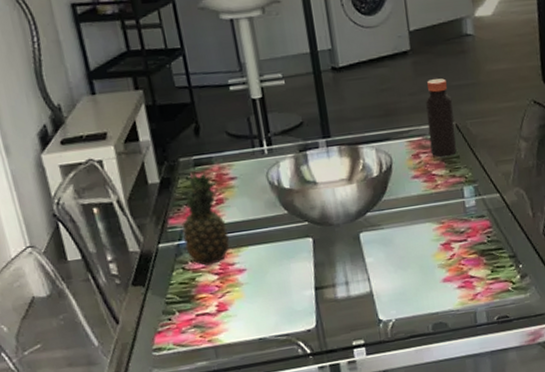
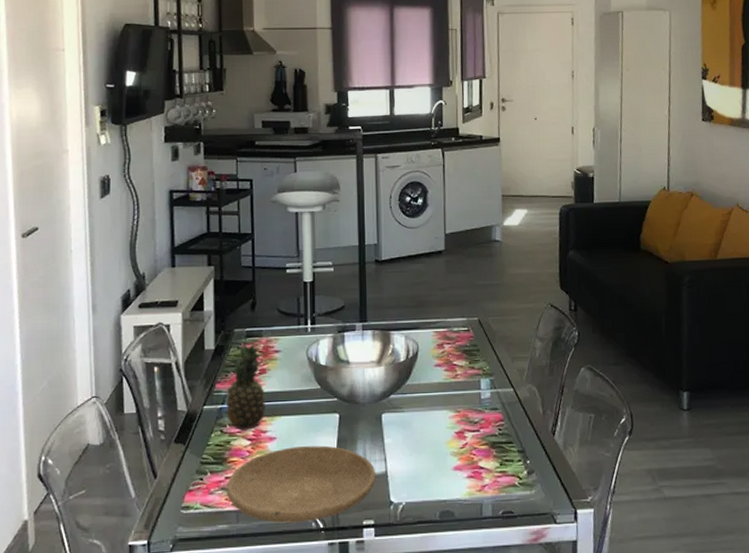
plate: none [198,271,361,354] -> present [226,445,376,523]
bottle: present [426,78,457,158] -> none [453,277,478,349]

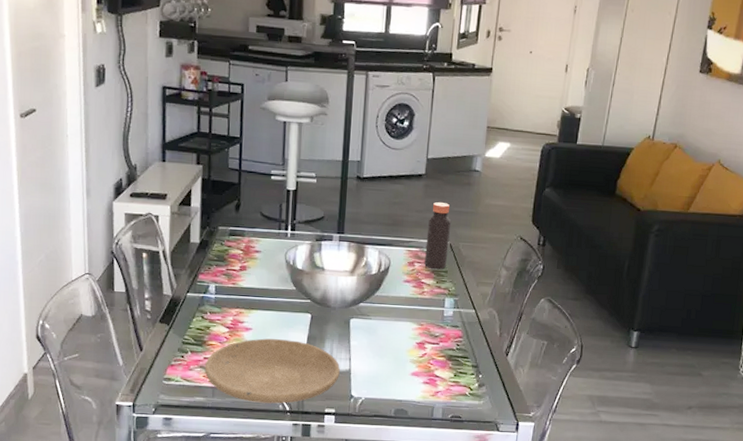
fruit: present [225,342,265,432] -> none [207,239,244,320]
bottle: none [453,277,478,349] -> present [424,202,452,270]

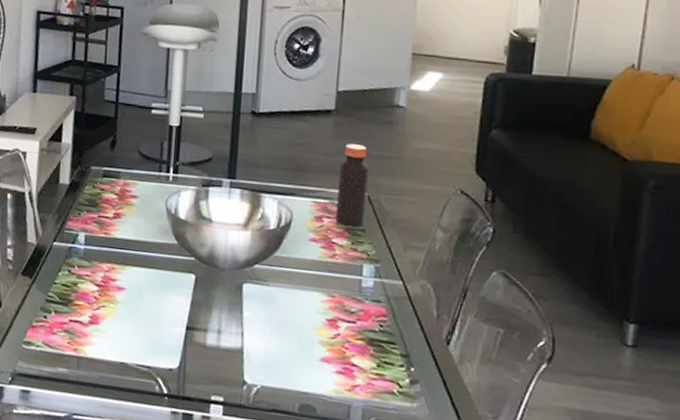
plate: present [204,338,340,404] -> none [69,301,230,385]

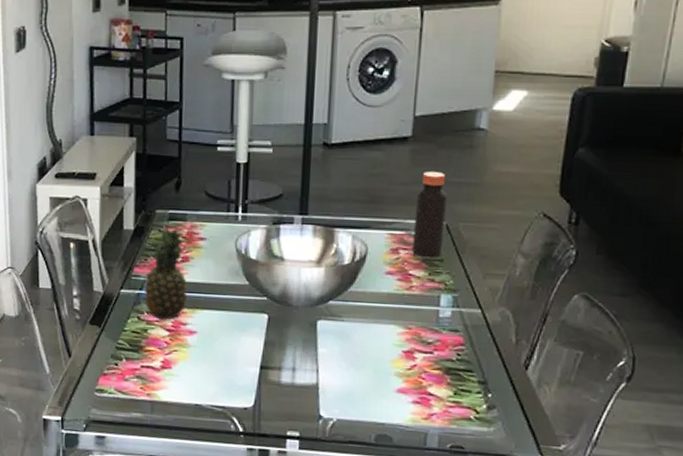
fruit: none [76,181,119,276] -> present [144,225,187,321]

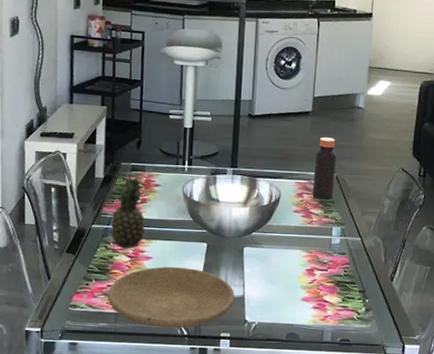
plate: none [142,343,305,424] -> present [108,266,235,329]

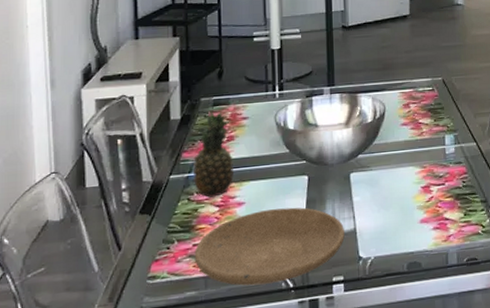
bottle: present [312,137,337,200] -> none [418,40,442,108]

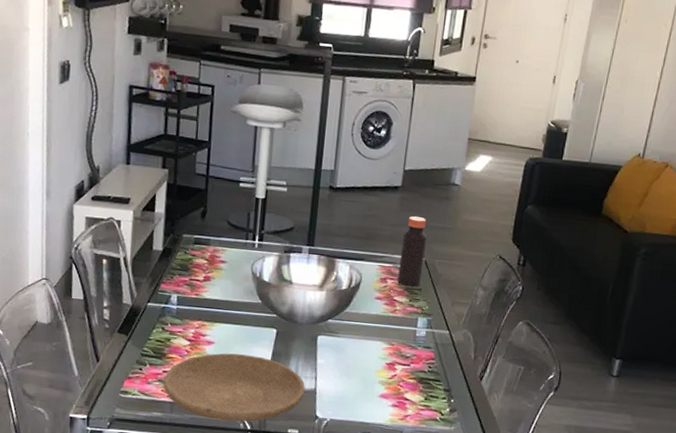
fruit: present [192,110,233,199] -> none [169,248,209,332]
bottle: none [418,40,442,108] -> present [397,216,428,287]

